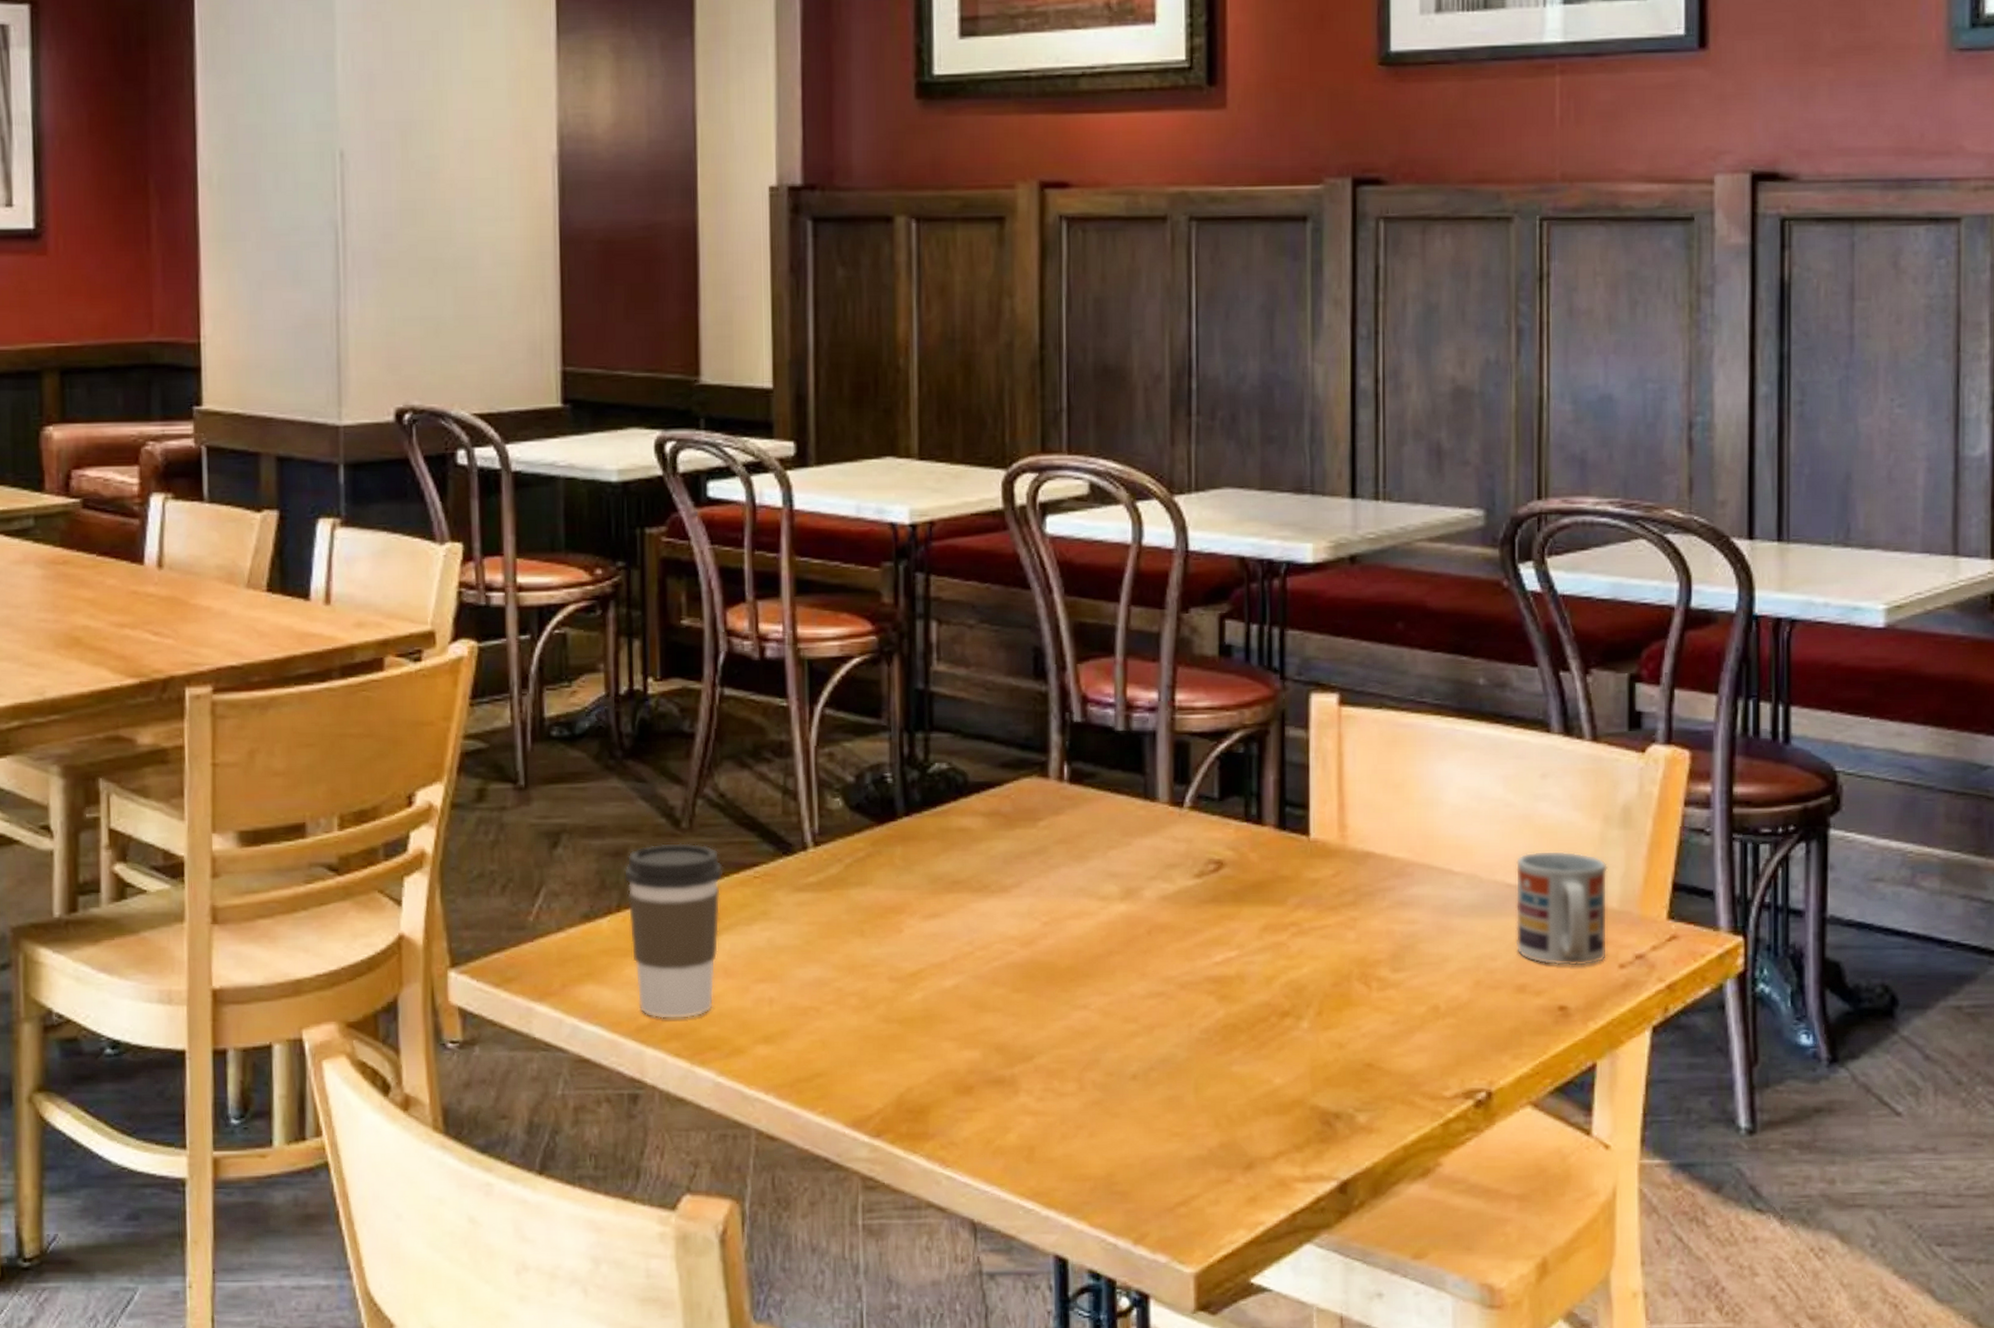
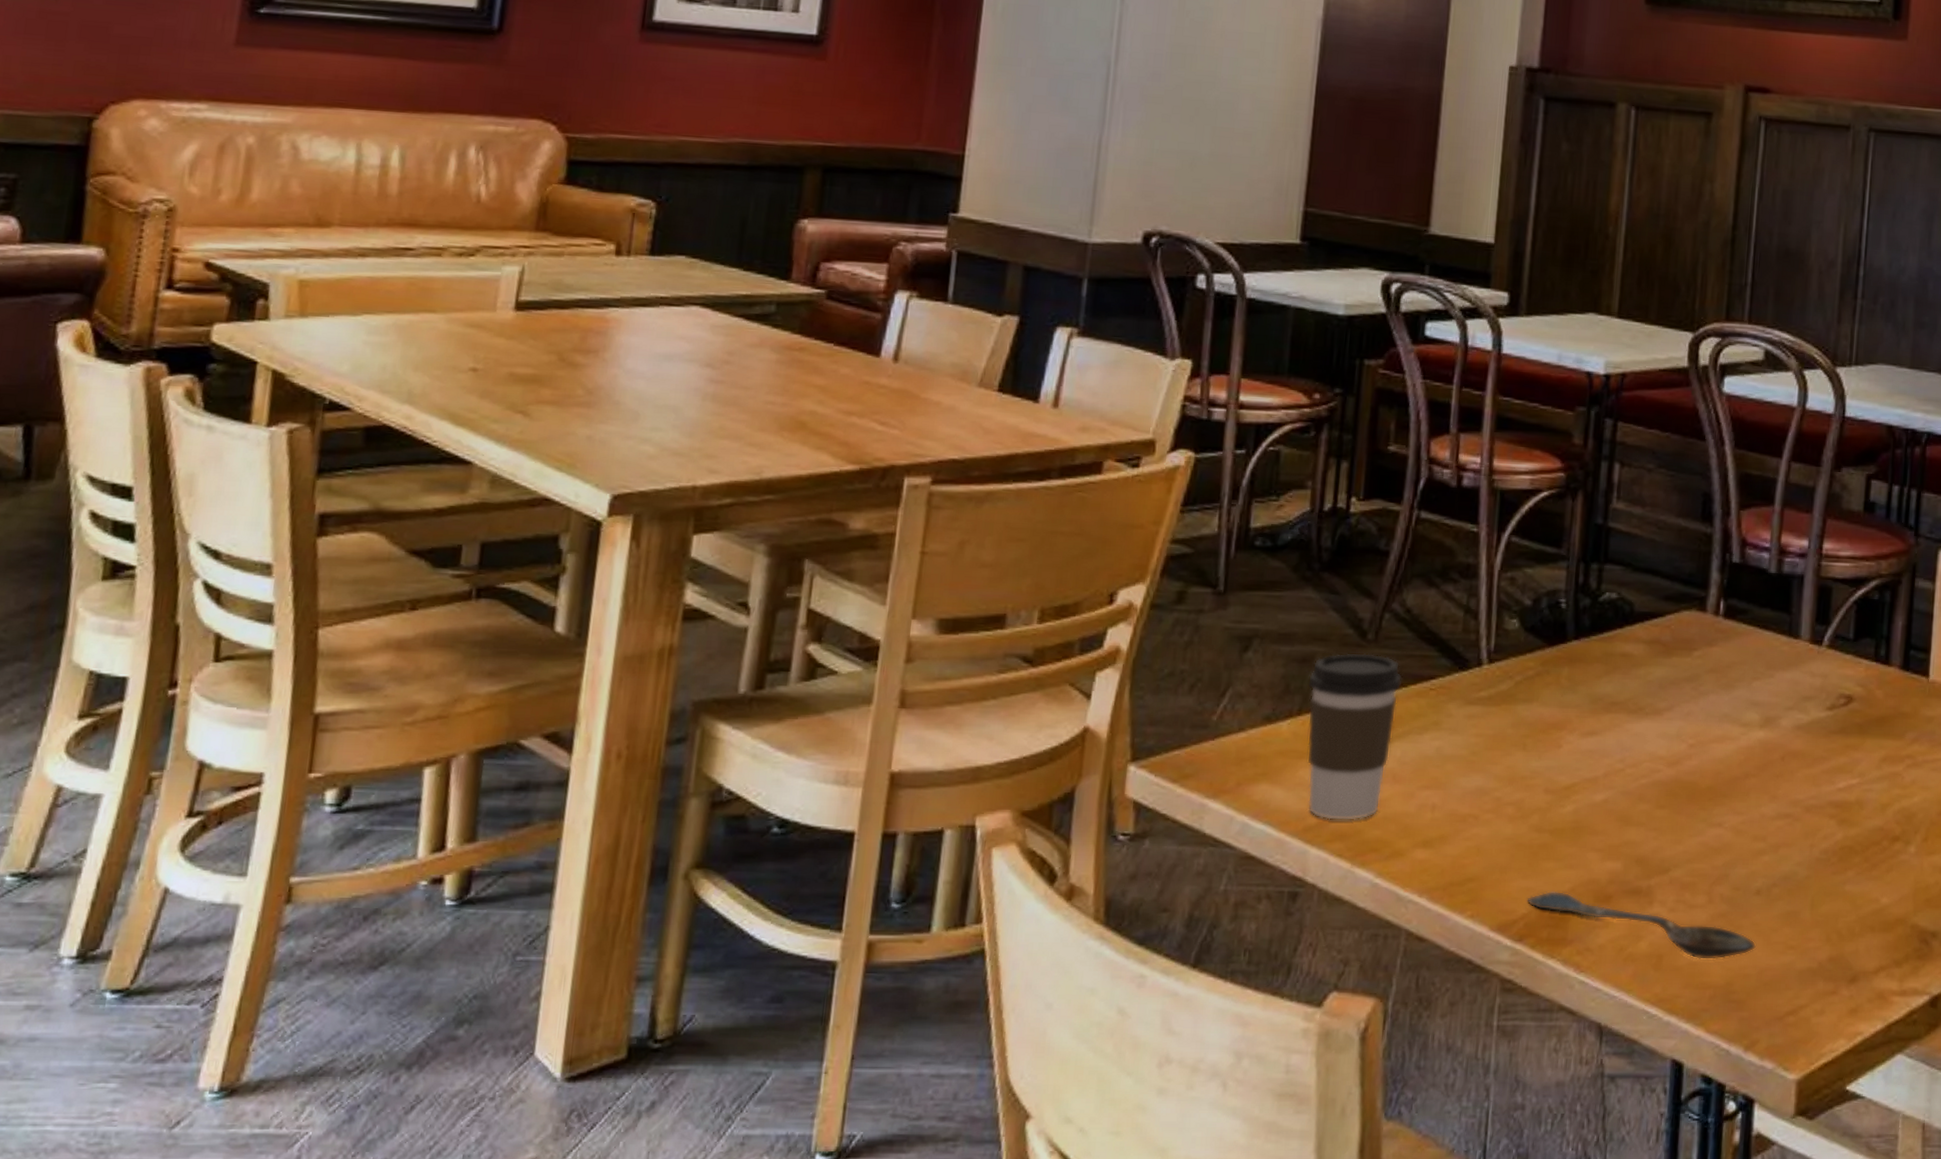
spoon: none [881,1083,1137,1151] -> present [1527,890,1756,961]

